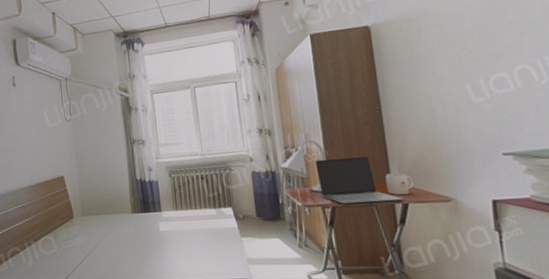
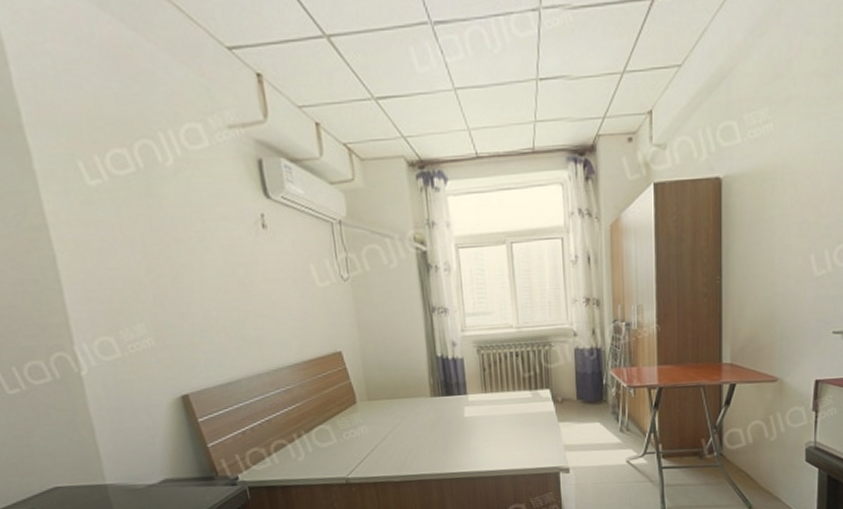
table lamp: present [280,139,326,193] -> none [606,312,657,372]
laptop: present [315,157,405,205] -> none [646,333,733,386]
mug: present [385,173,415,196] -> none [716,351,745,376]

